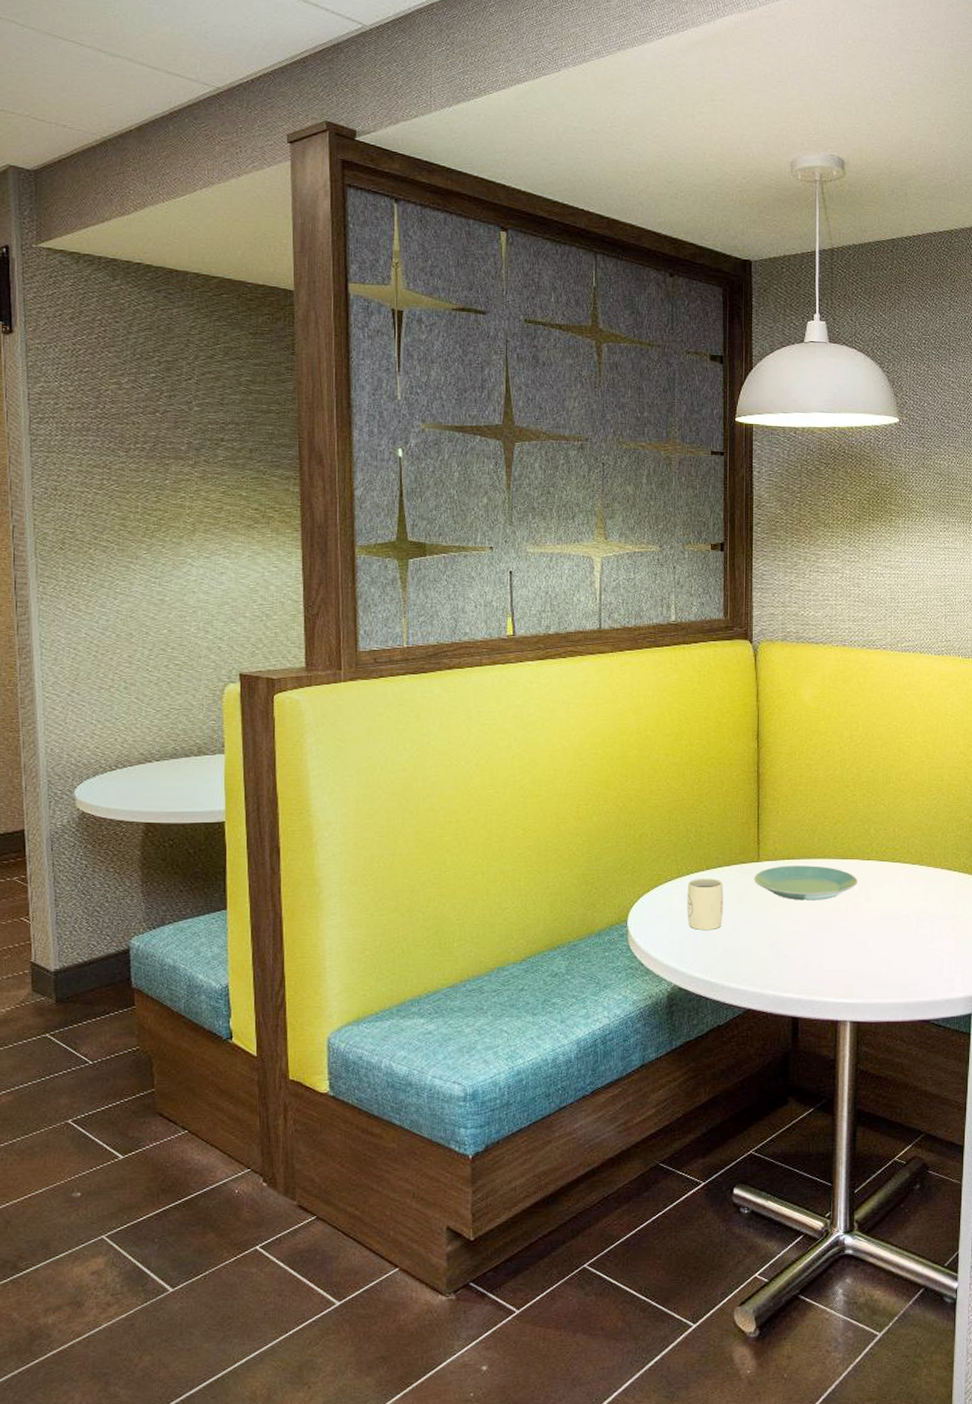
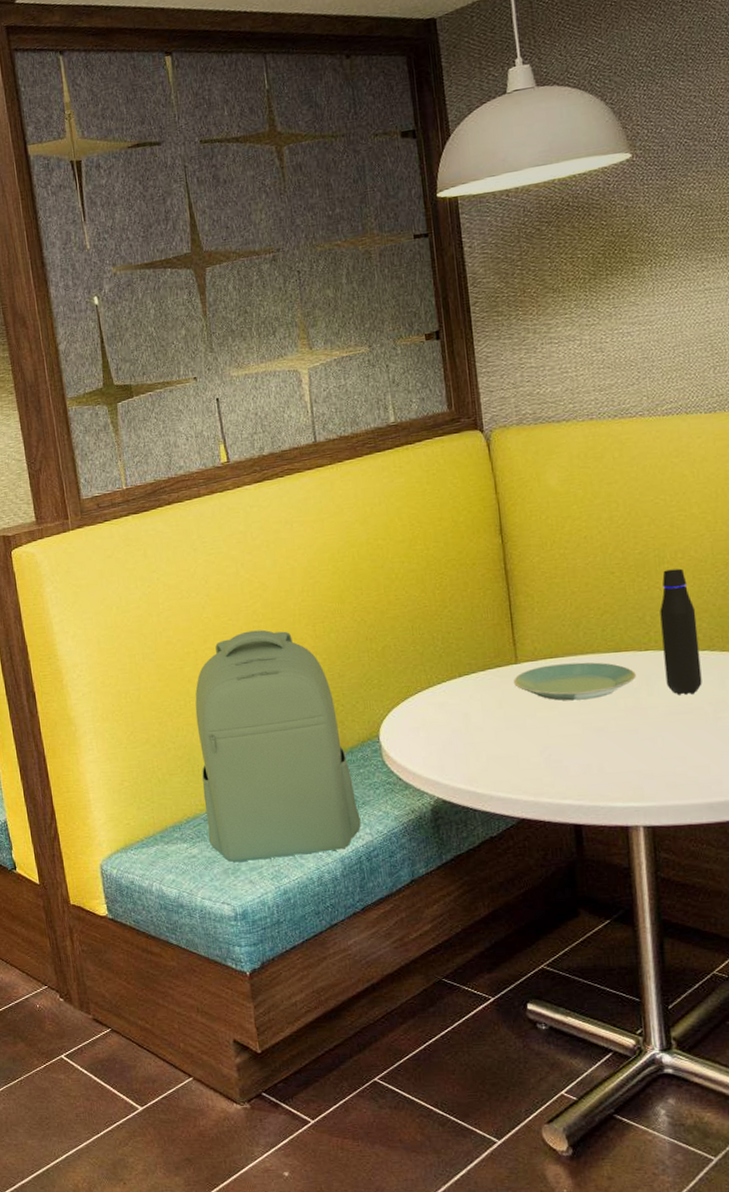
backpack: none [447,806,600,1040] -> present [195,629,361,862]
mug: present [687,878,723,931] -> none [440,685,483,741]
water bottle: none [882,789,911,904] -> present [660,568,702,695]

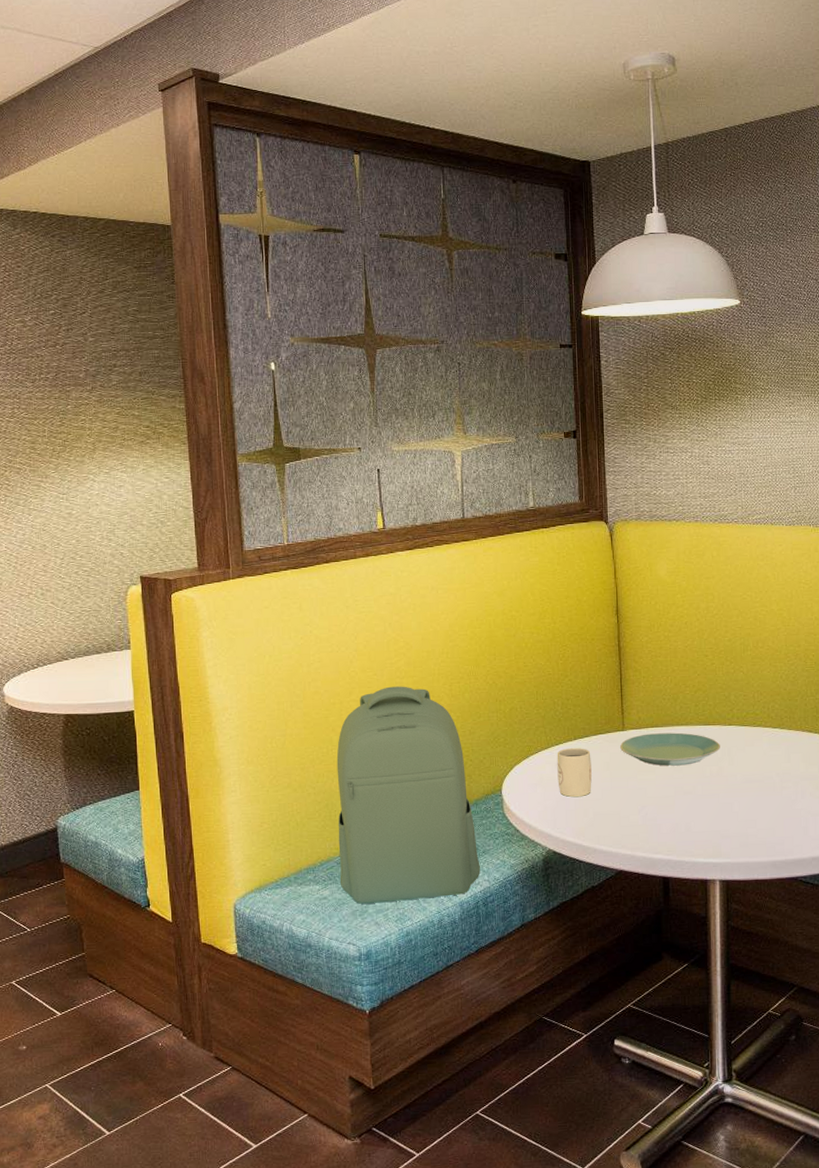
mug: none [440,685,483,741] -> present [557,748,592,798]
water bottle: present [660,568,702,695] -> none [742,656,773,767]

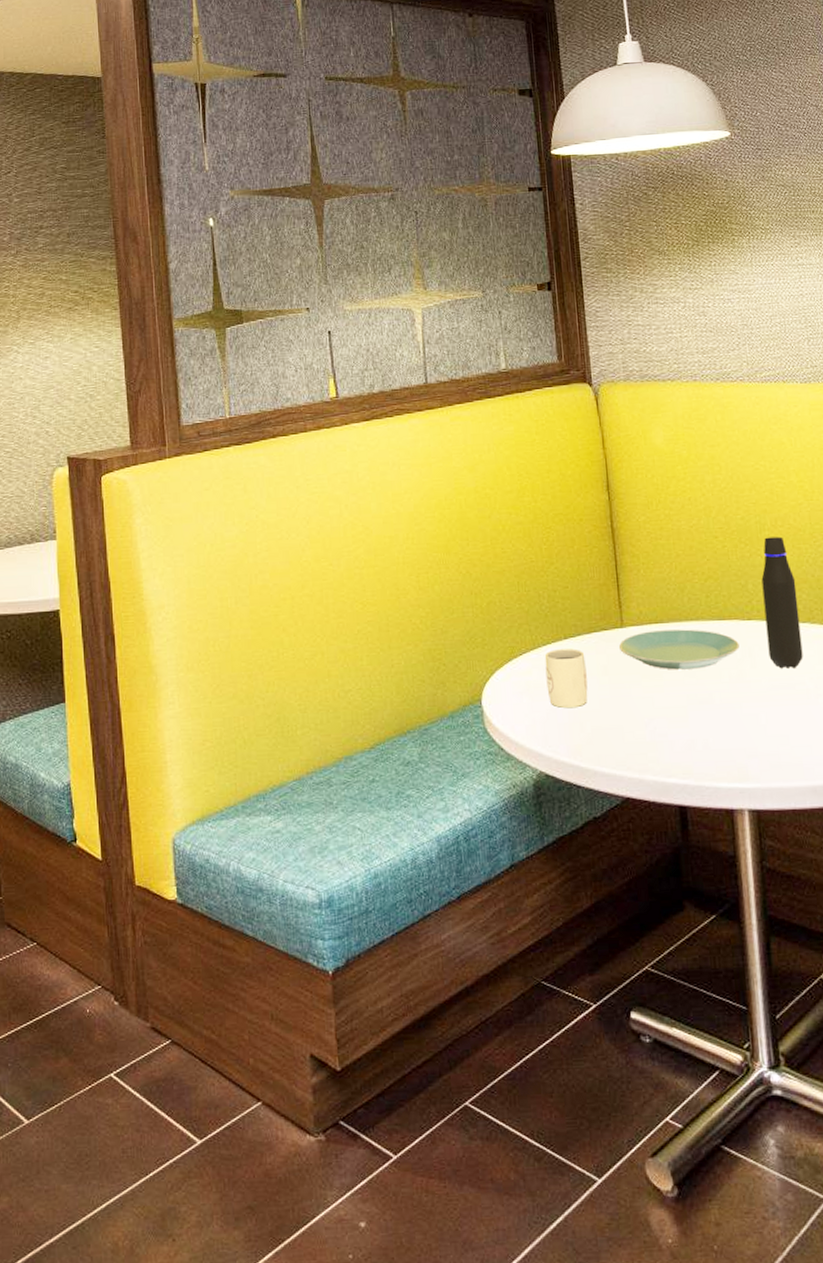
backpack: present [336,686,480,904] -> none [288,577,460,839]
water bottle: none [742,656,773,767] -> present [761,536,803,670]

